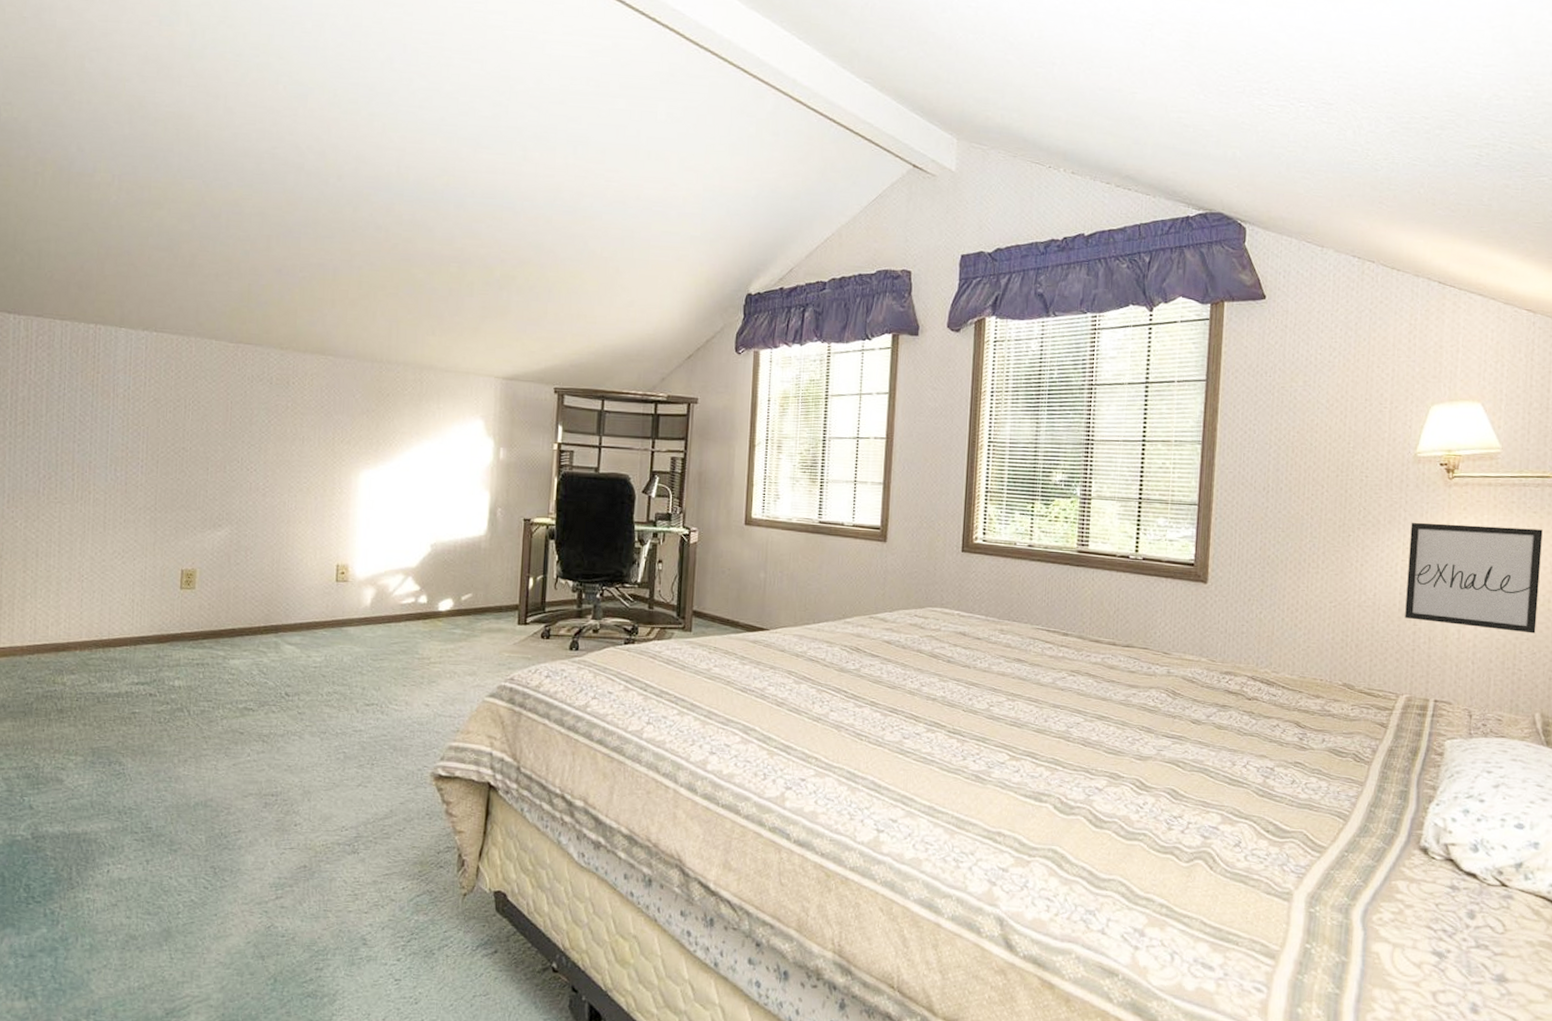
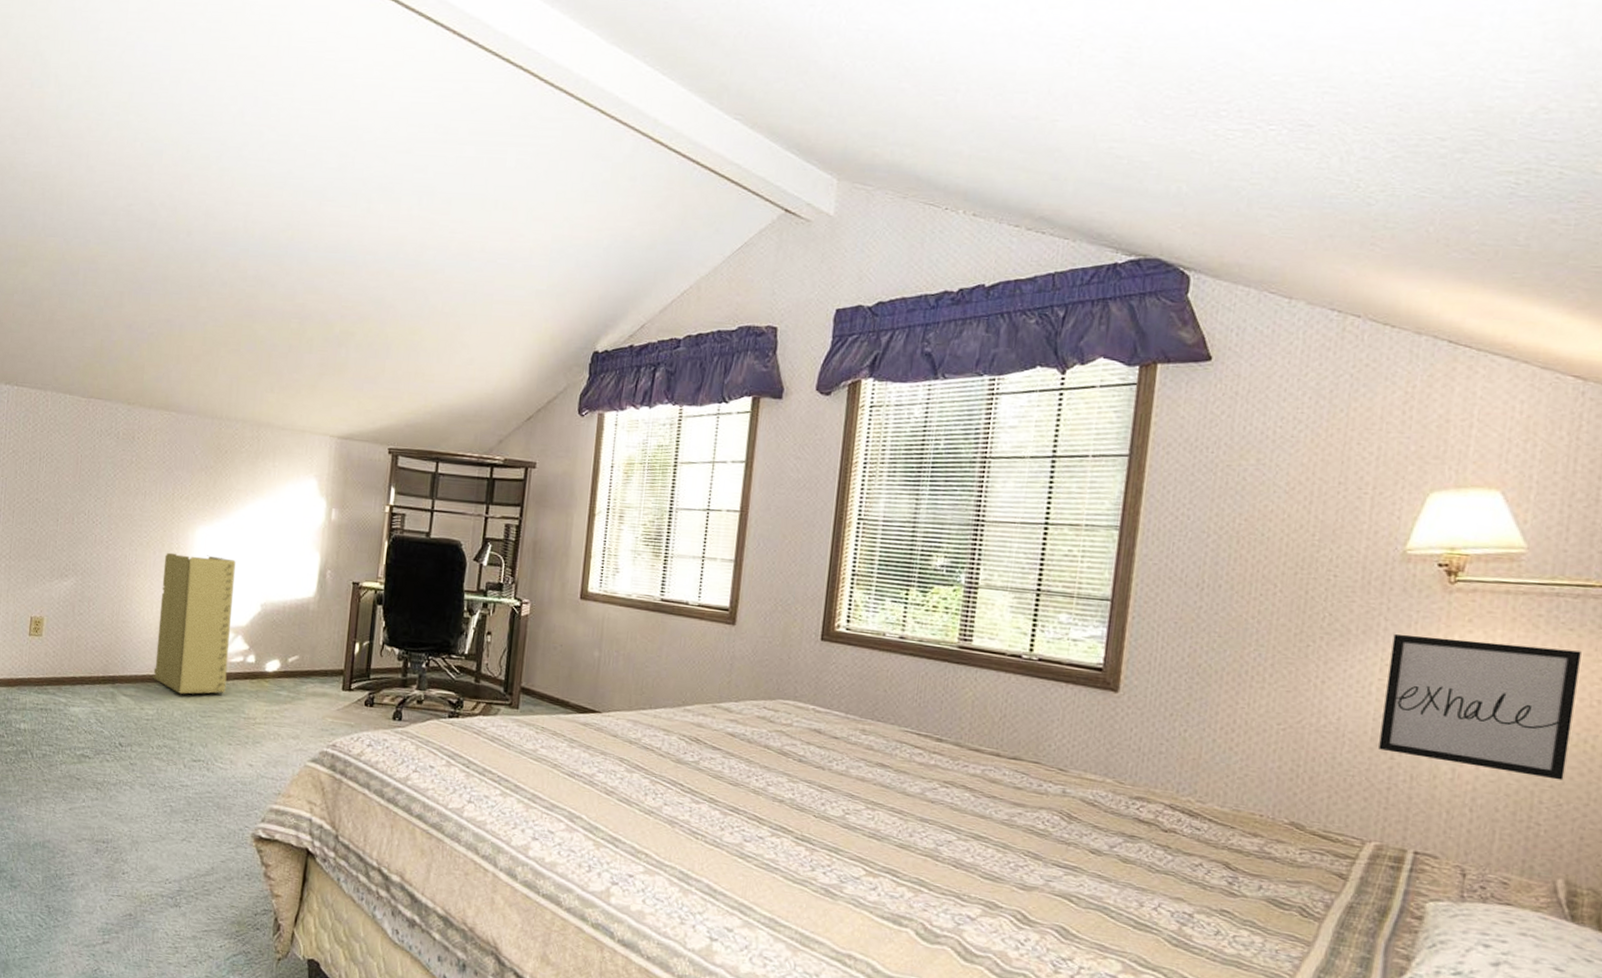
laundry hamper: none [318,497,403,640] -> present [152,552,236,695]

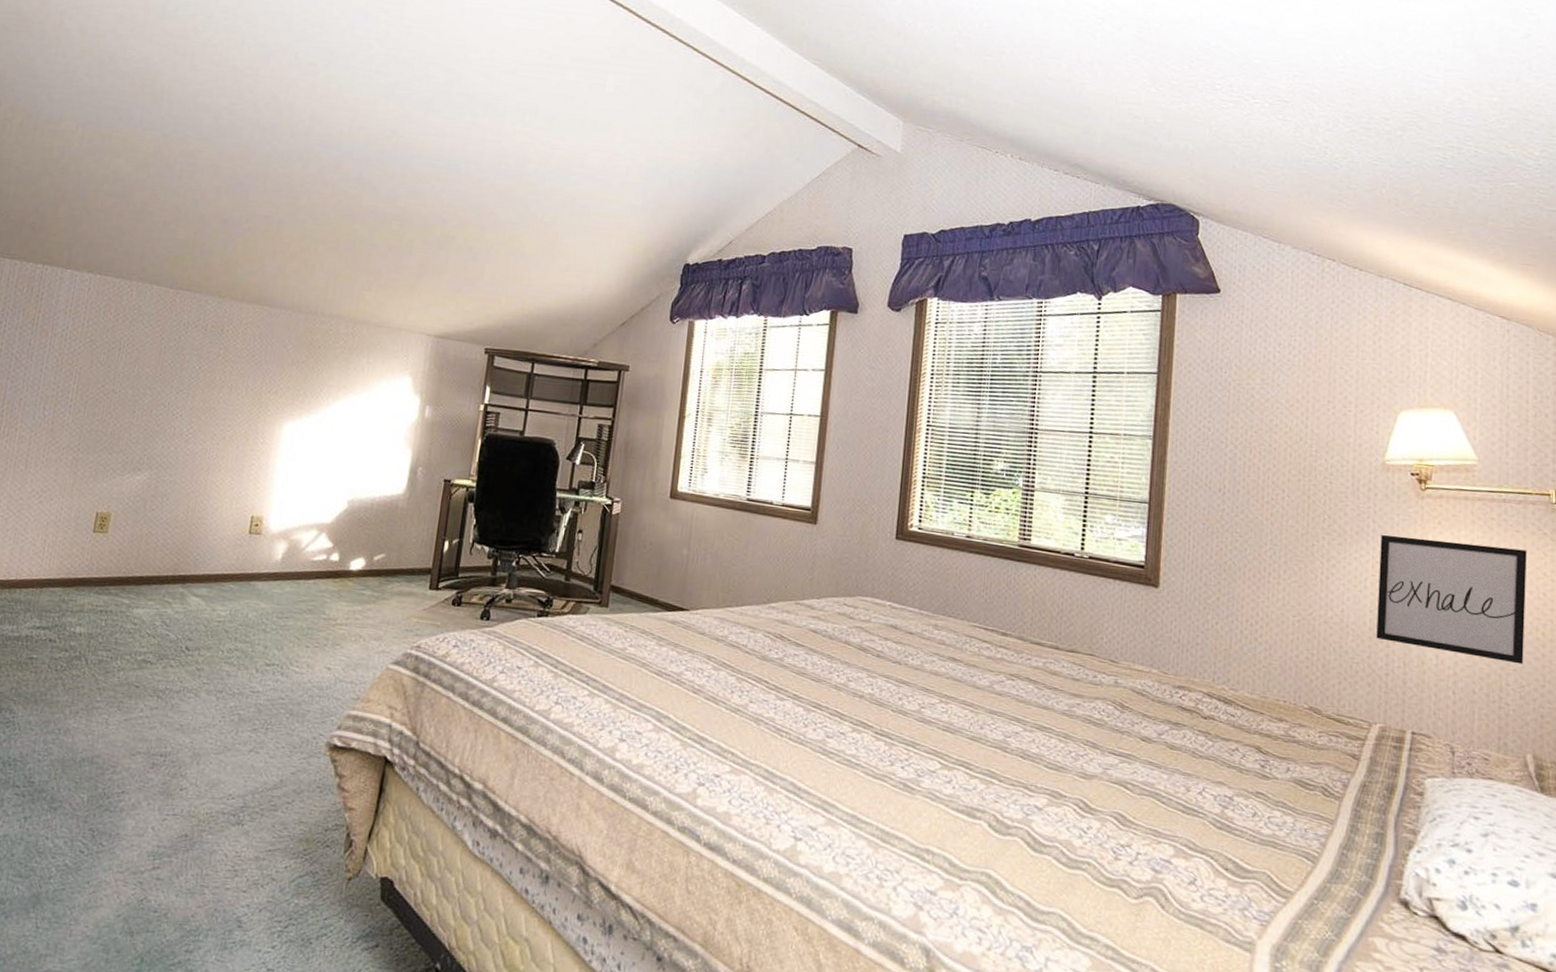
laundry hamper: present [152,552,236,695] -> none [226,447,324,595]

